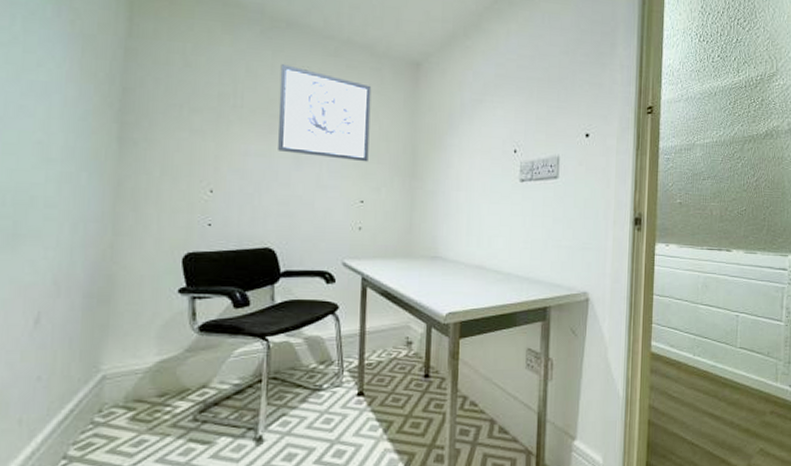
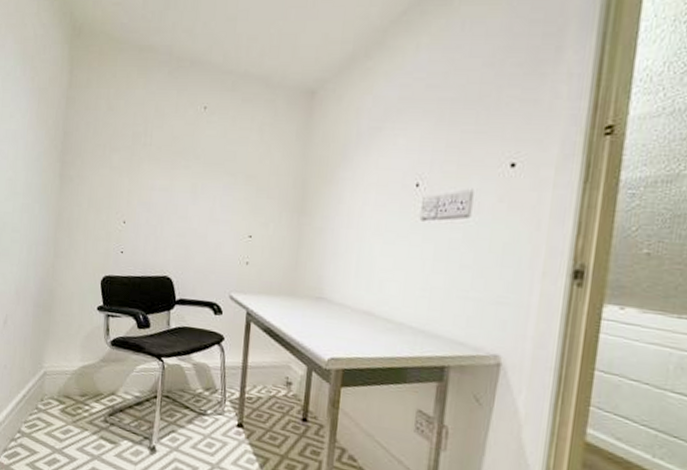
wall art: present [278,64,372,162] -> none [178,102,265,197]

